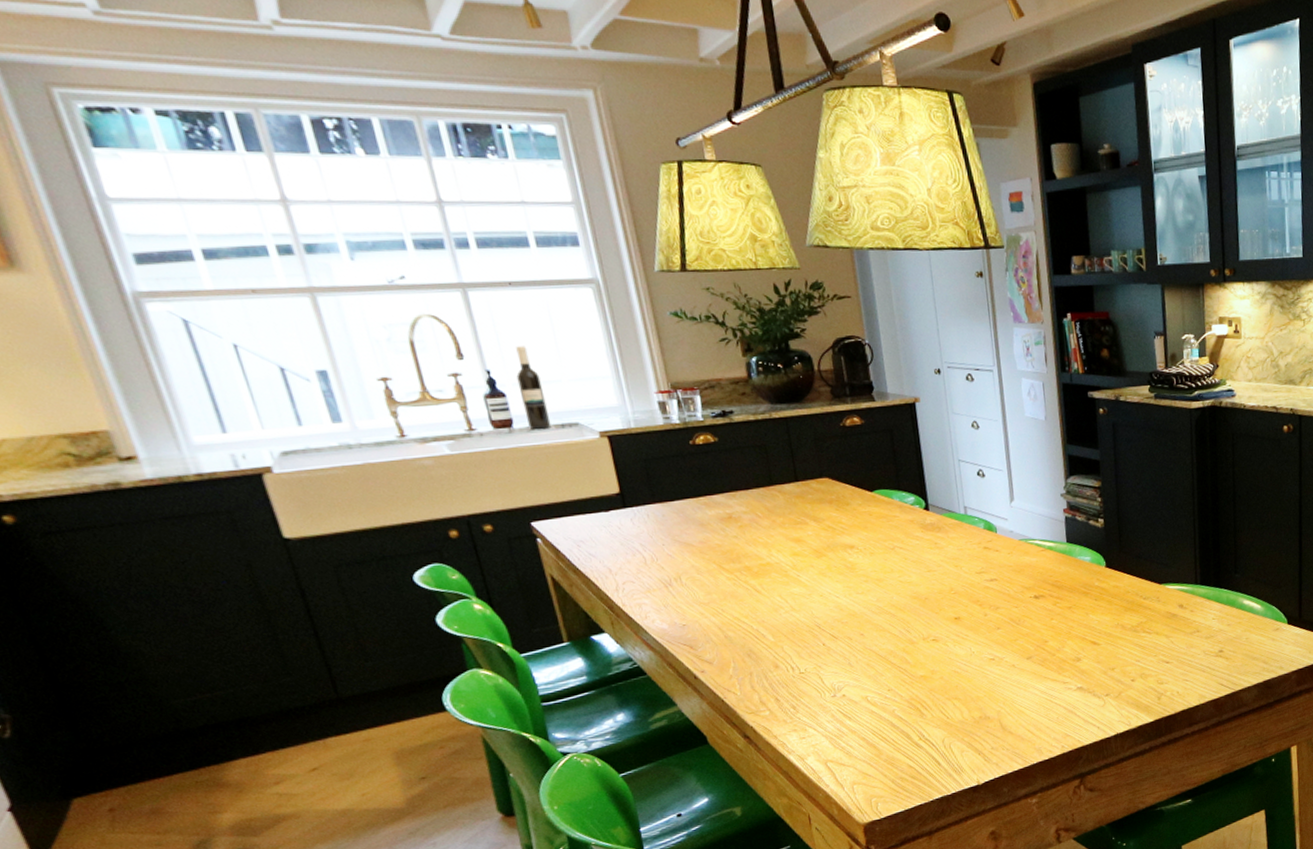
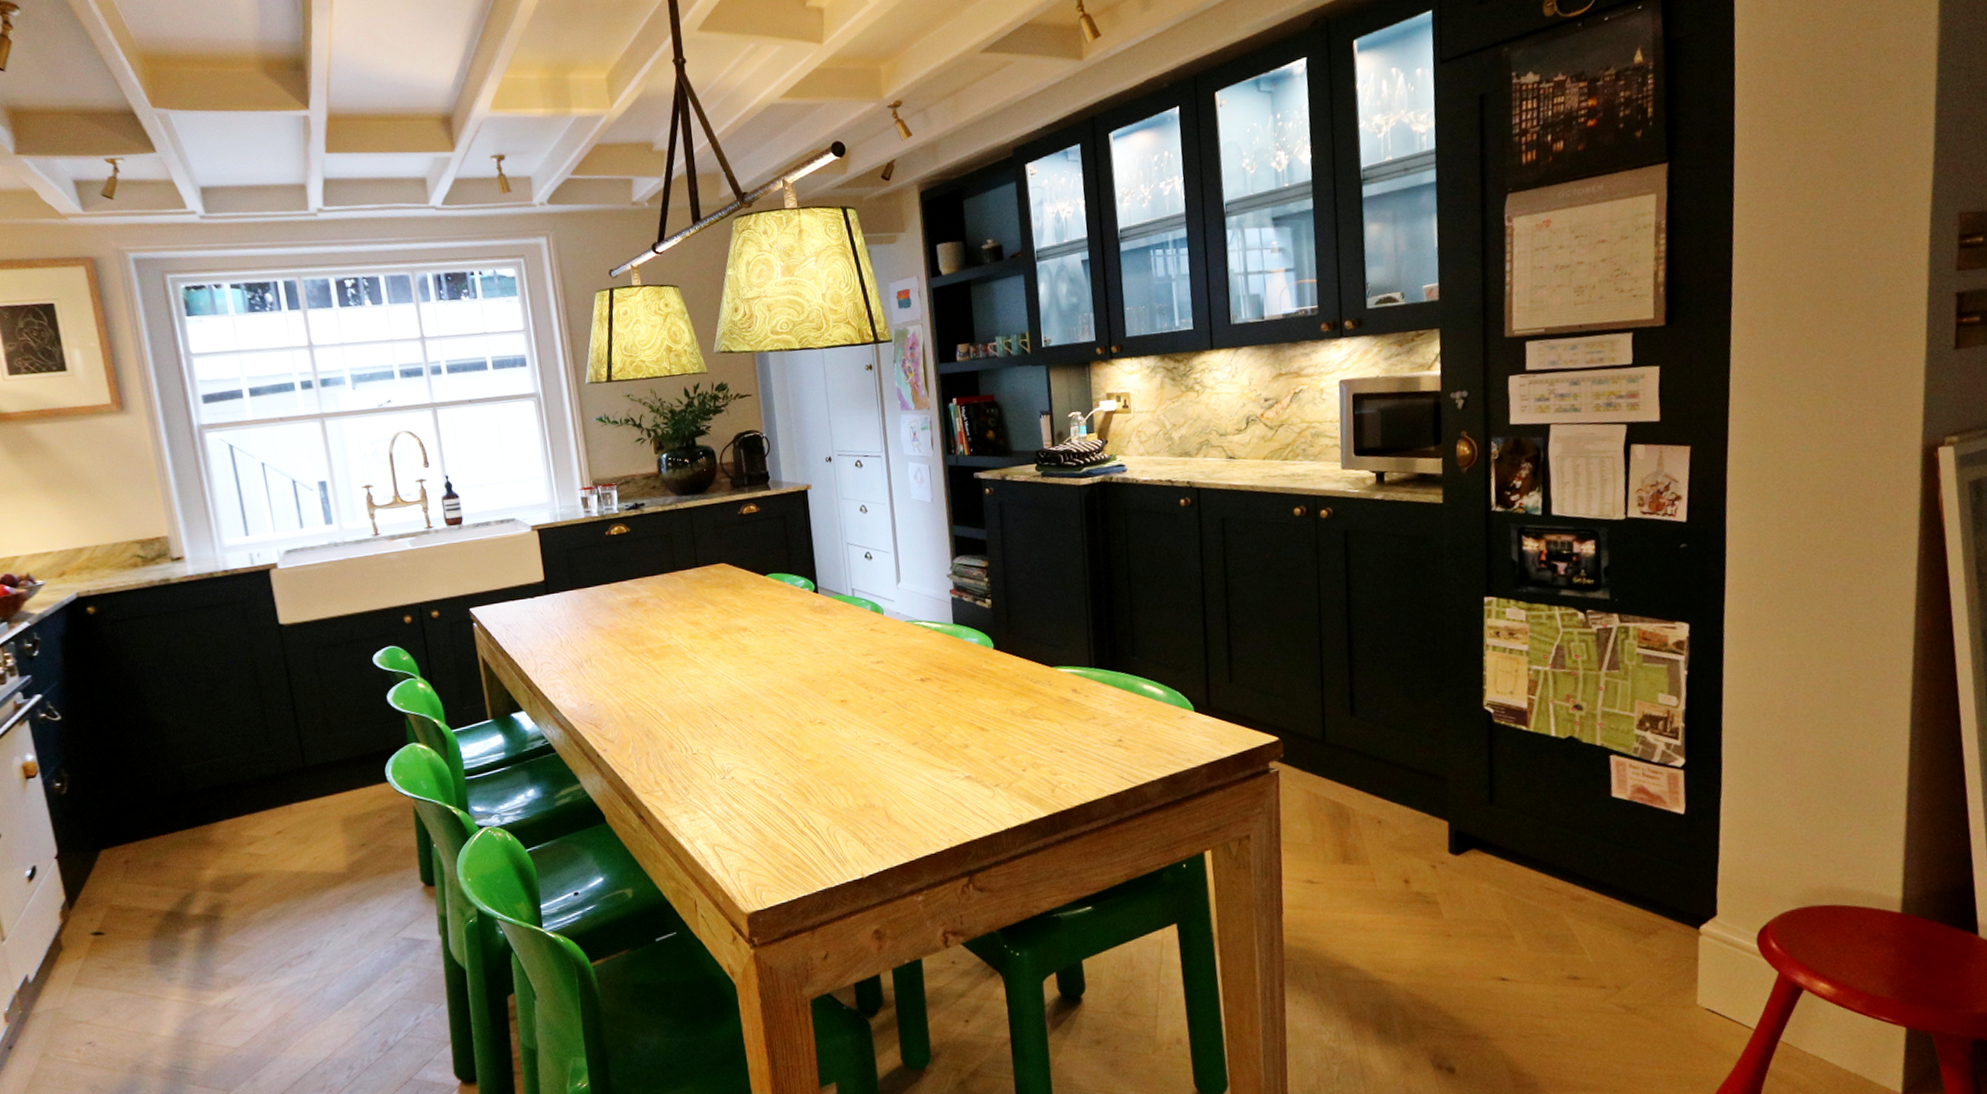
wine bottle: present [516,346,552,429] -> none [468,453,493,525]

